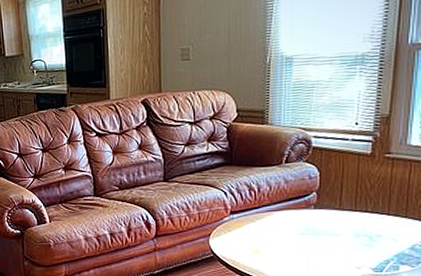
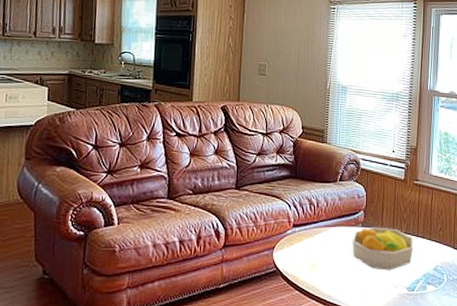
fruit bowl: none [302,207,383,252] -> present [352,226,414,271]

